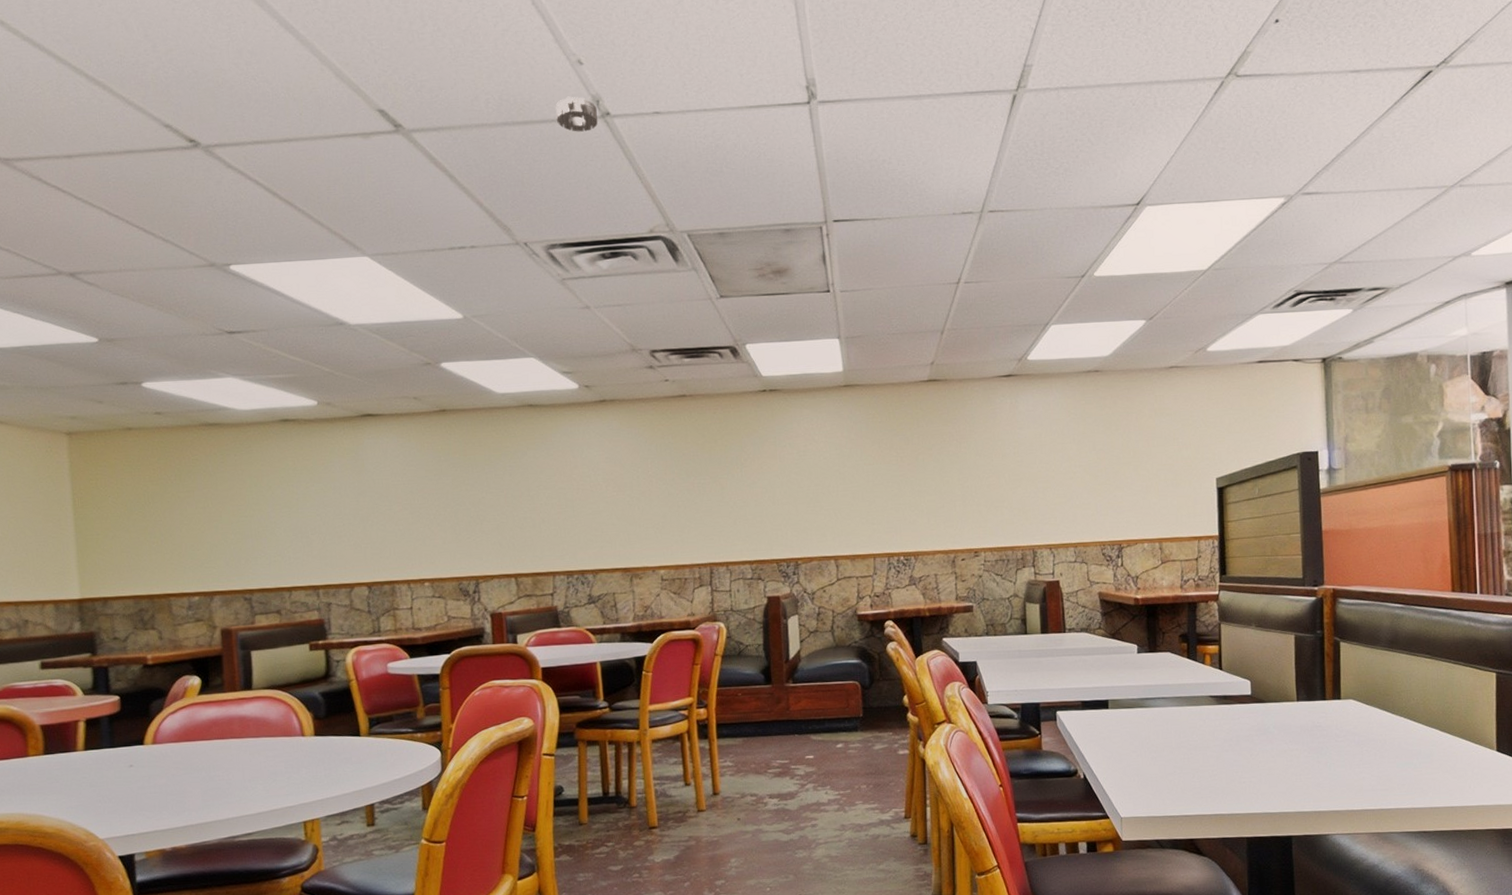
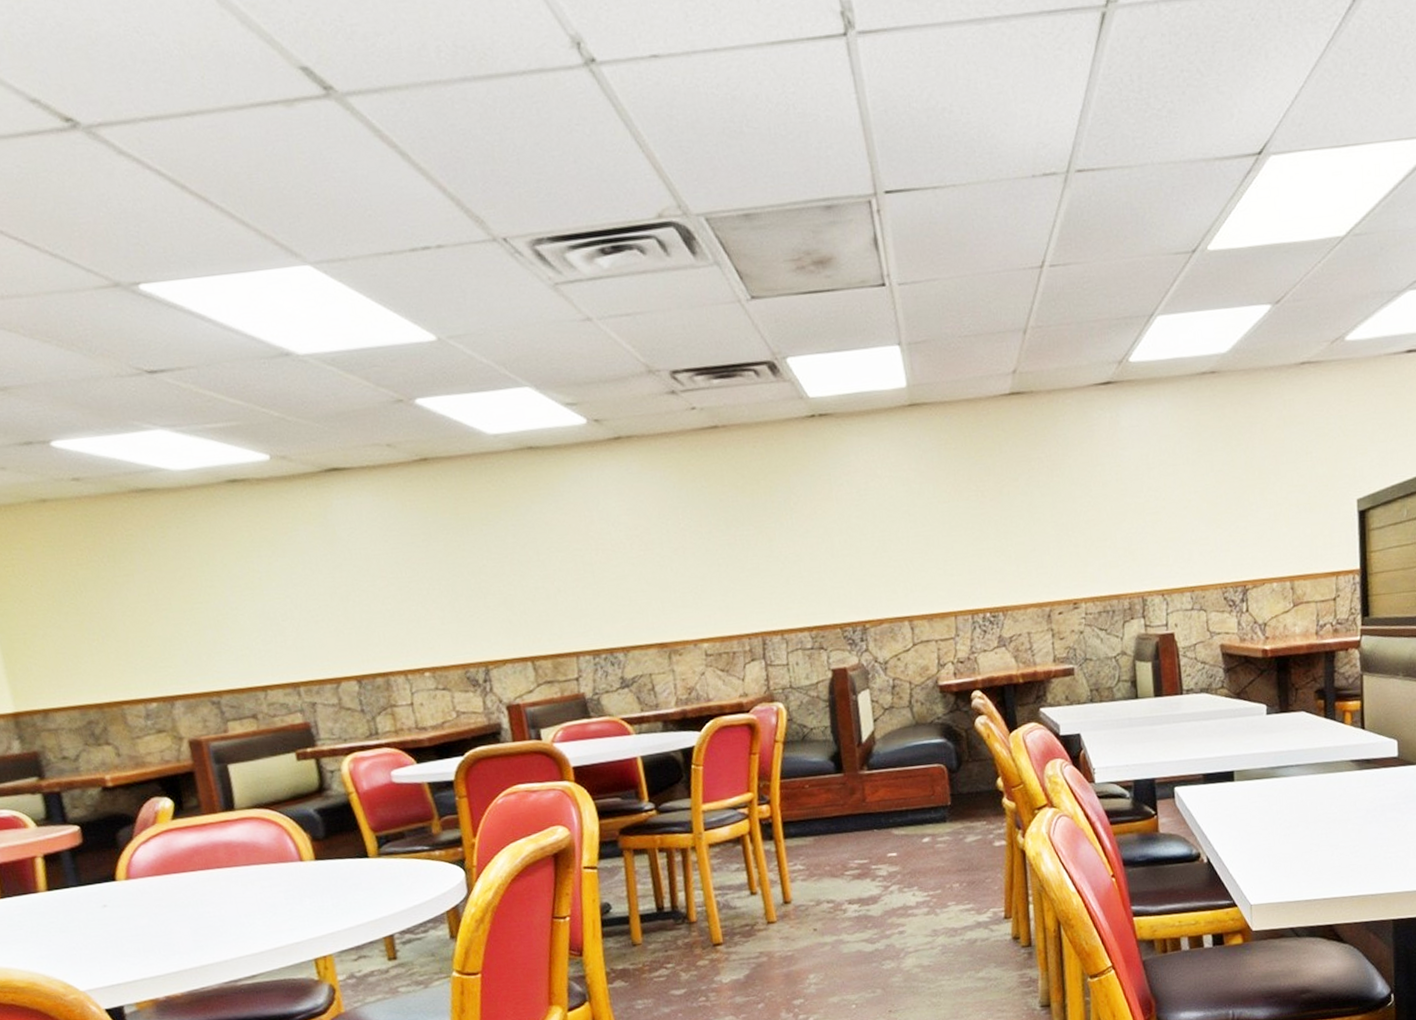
smoke detector: present [555,96,598,132] -> none [525,38,581,87]

